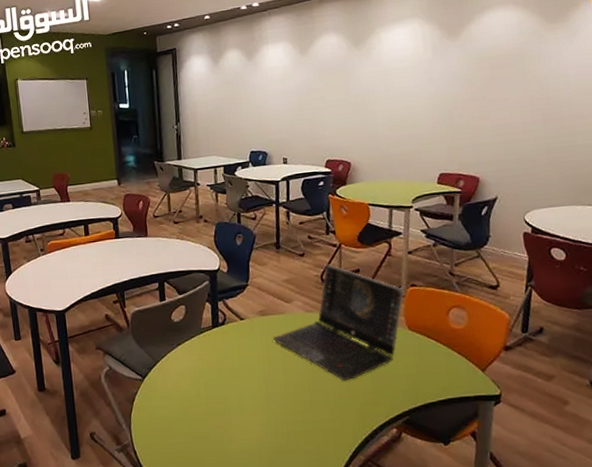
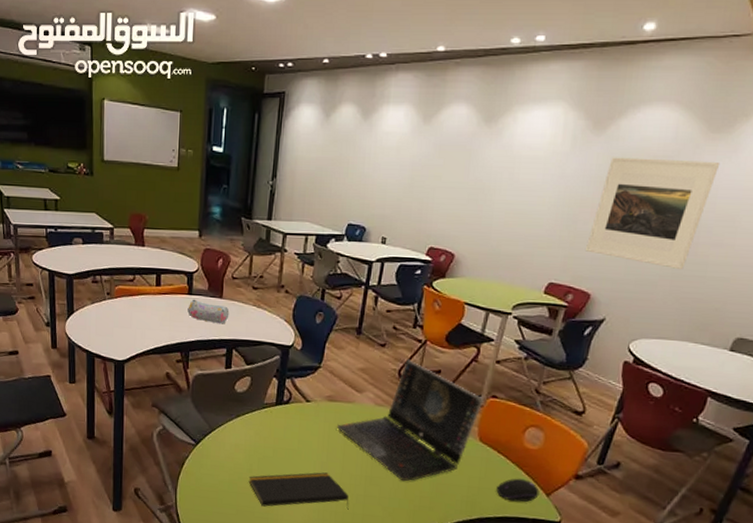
pencil case: none [117,241,156,261] -> present [187,299,229,324]
notepad: none [198,385,299,429] -> present [248,472,349,510]
computer mouse: none [434,358,475,383] -> present [496,478,540,502]
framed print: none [465,46,565,144] -> present [586,157,721,270]

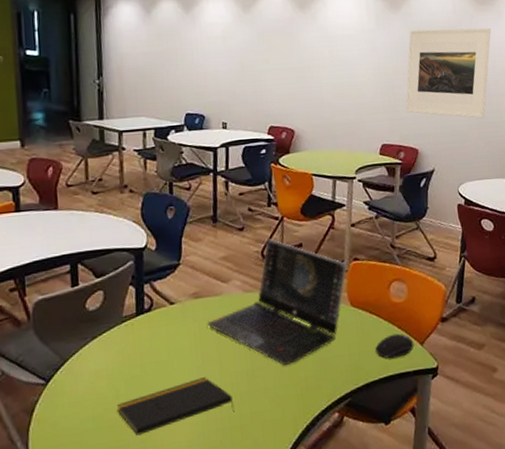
pencil case: present [187,299,229,324] -> none [17,215,69,239]

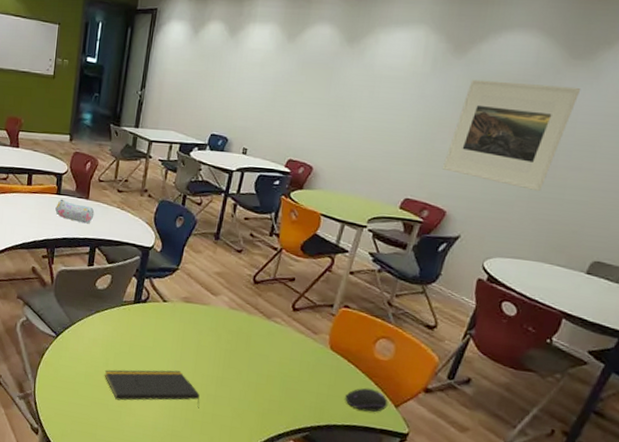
pencil case: none [17,215,69,239] -> present [55,199,95,224]
laptop computer: present [206,238,347,366] -> none [191,266,336,385]

